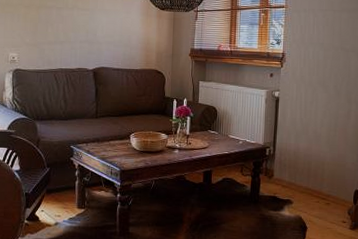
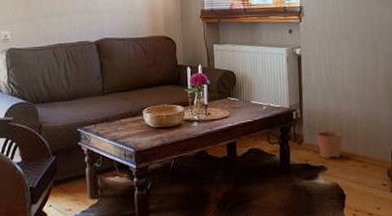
plant pot: none [286,161,310,194] -> present [317,122,342,158]

